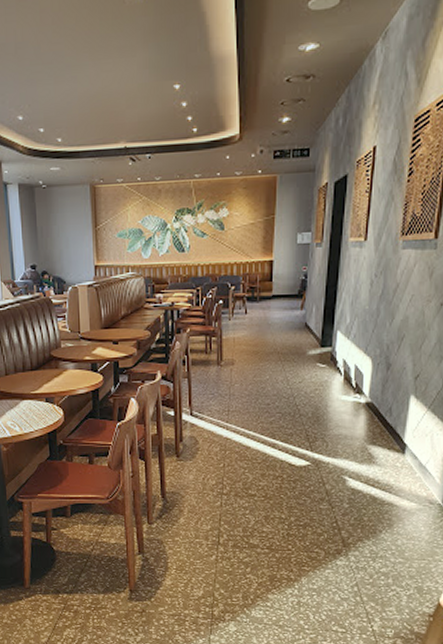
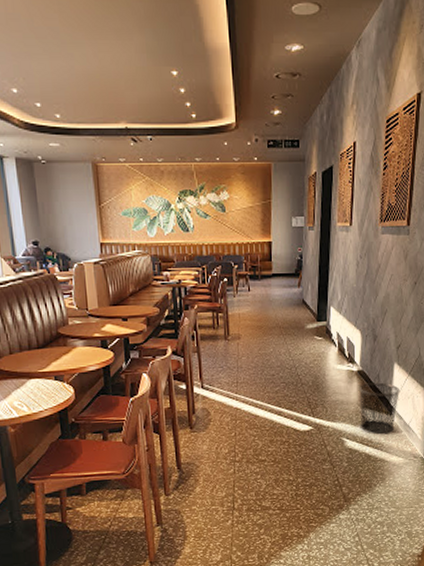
waste bin: none [365,416,417,475] -> present [359,382,401,435]

